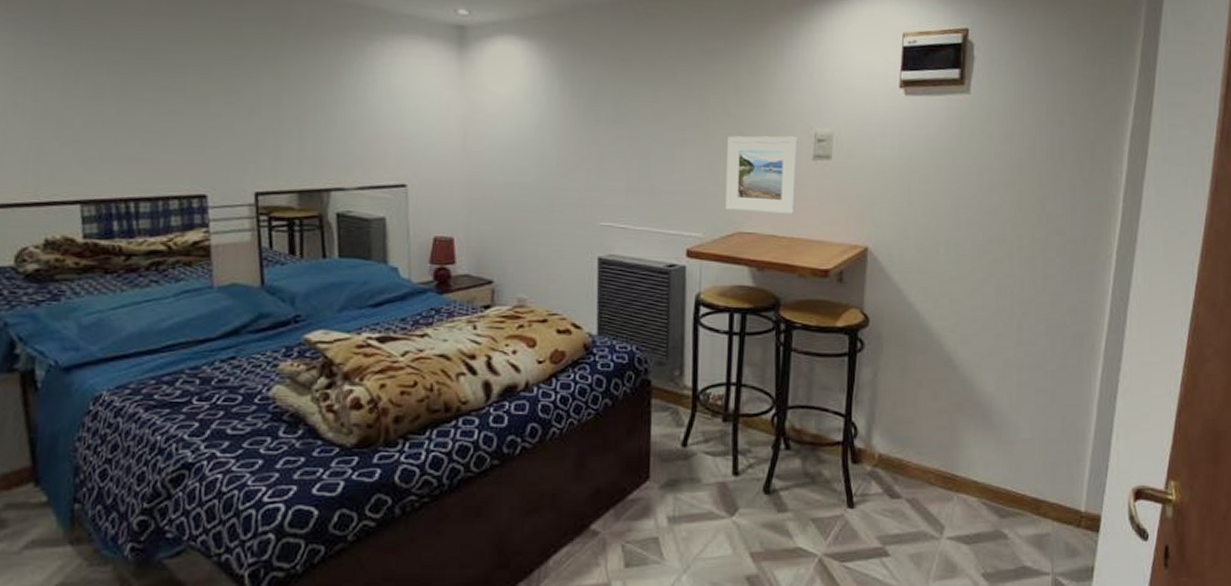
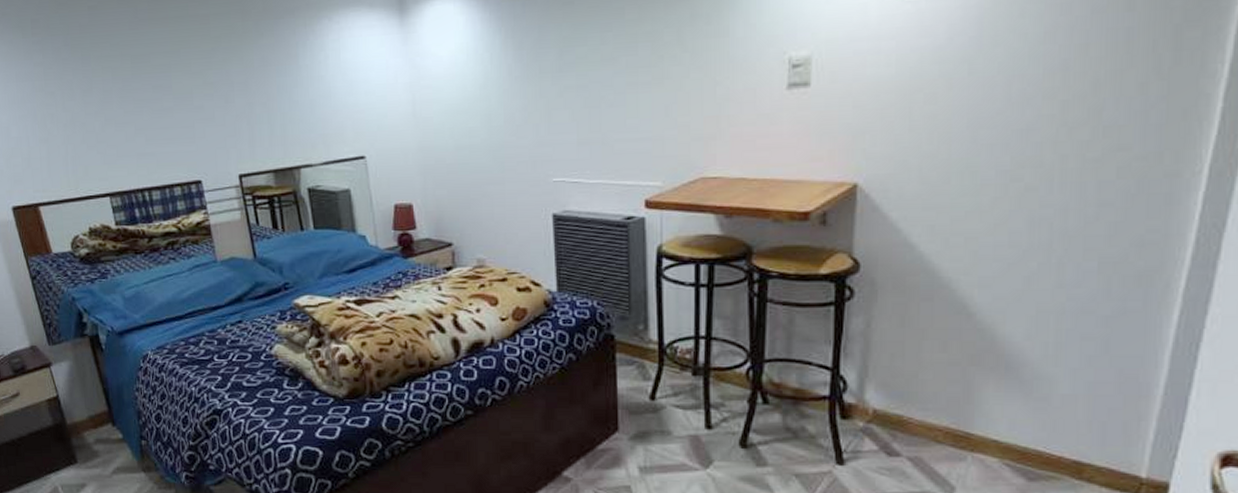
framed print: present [725,136,798,214] -> none [685,64,768,155]

